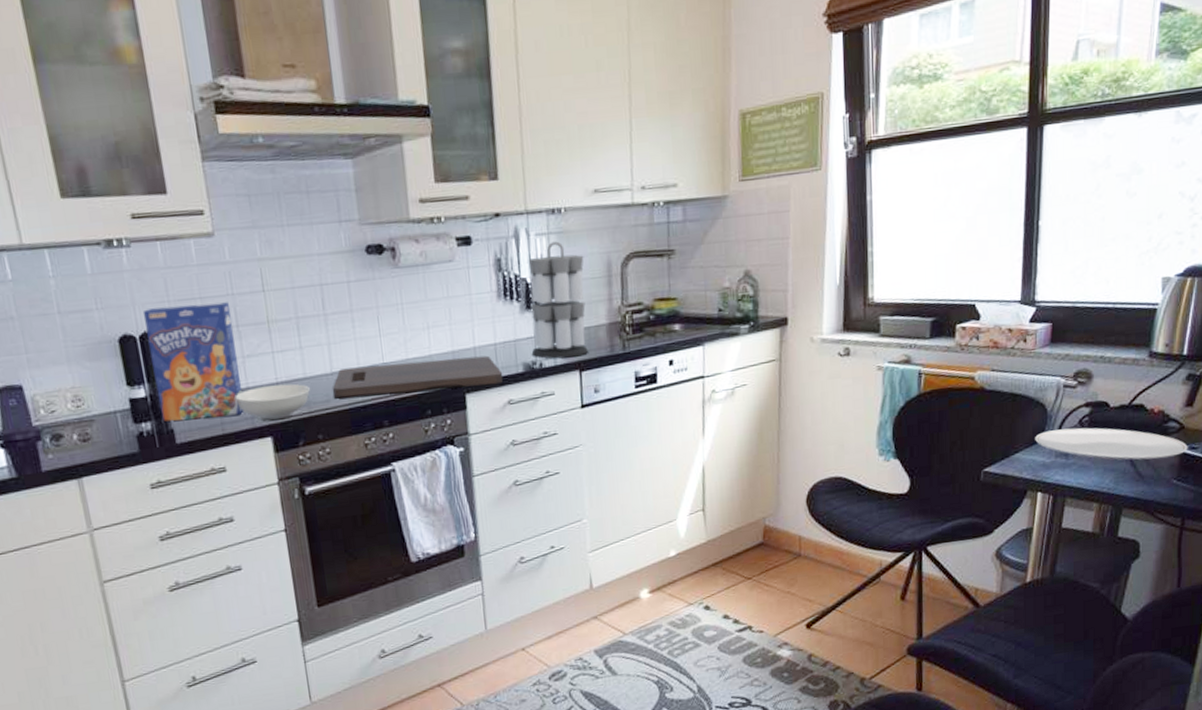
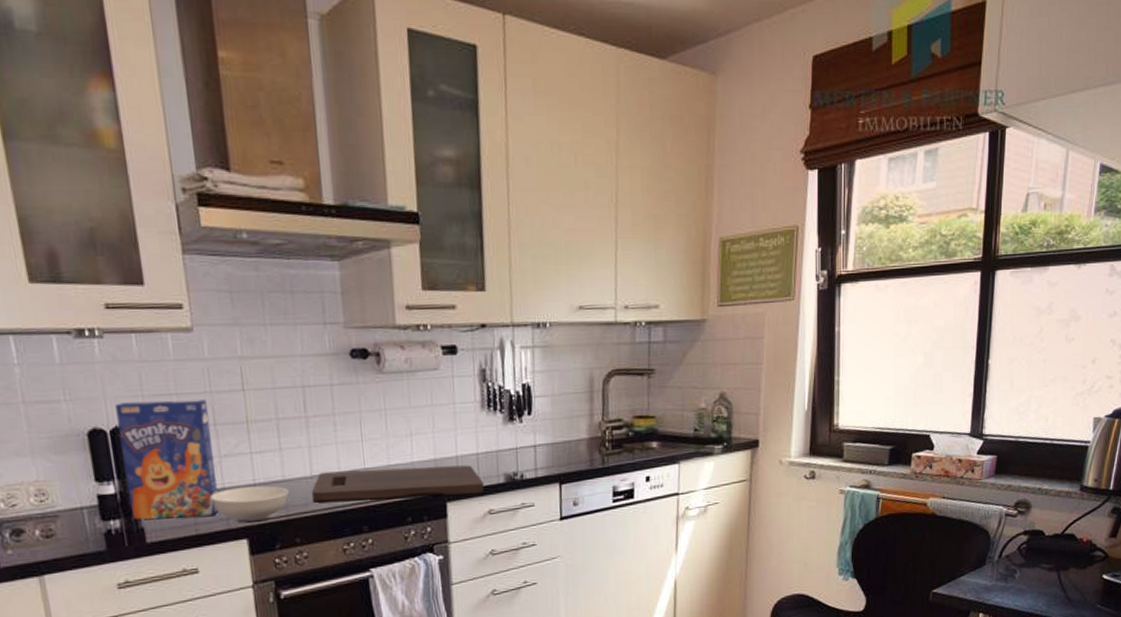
spice rack: present [528,241,588,359] -> none [512,355,568,471]
plate: present [1035,427,1188,460] -> none [979,554,1111,586]

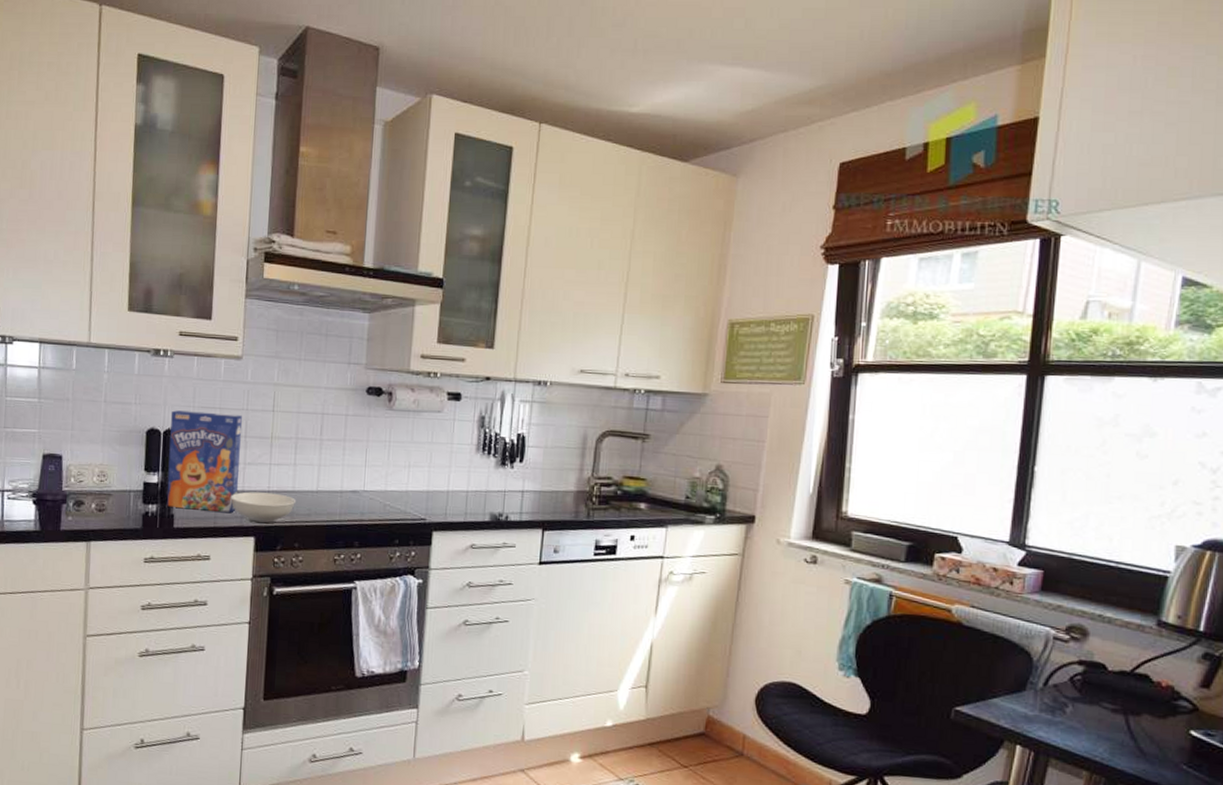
cutting board: present [312,465,485,503] -> none [315,489,470,528]

